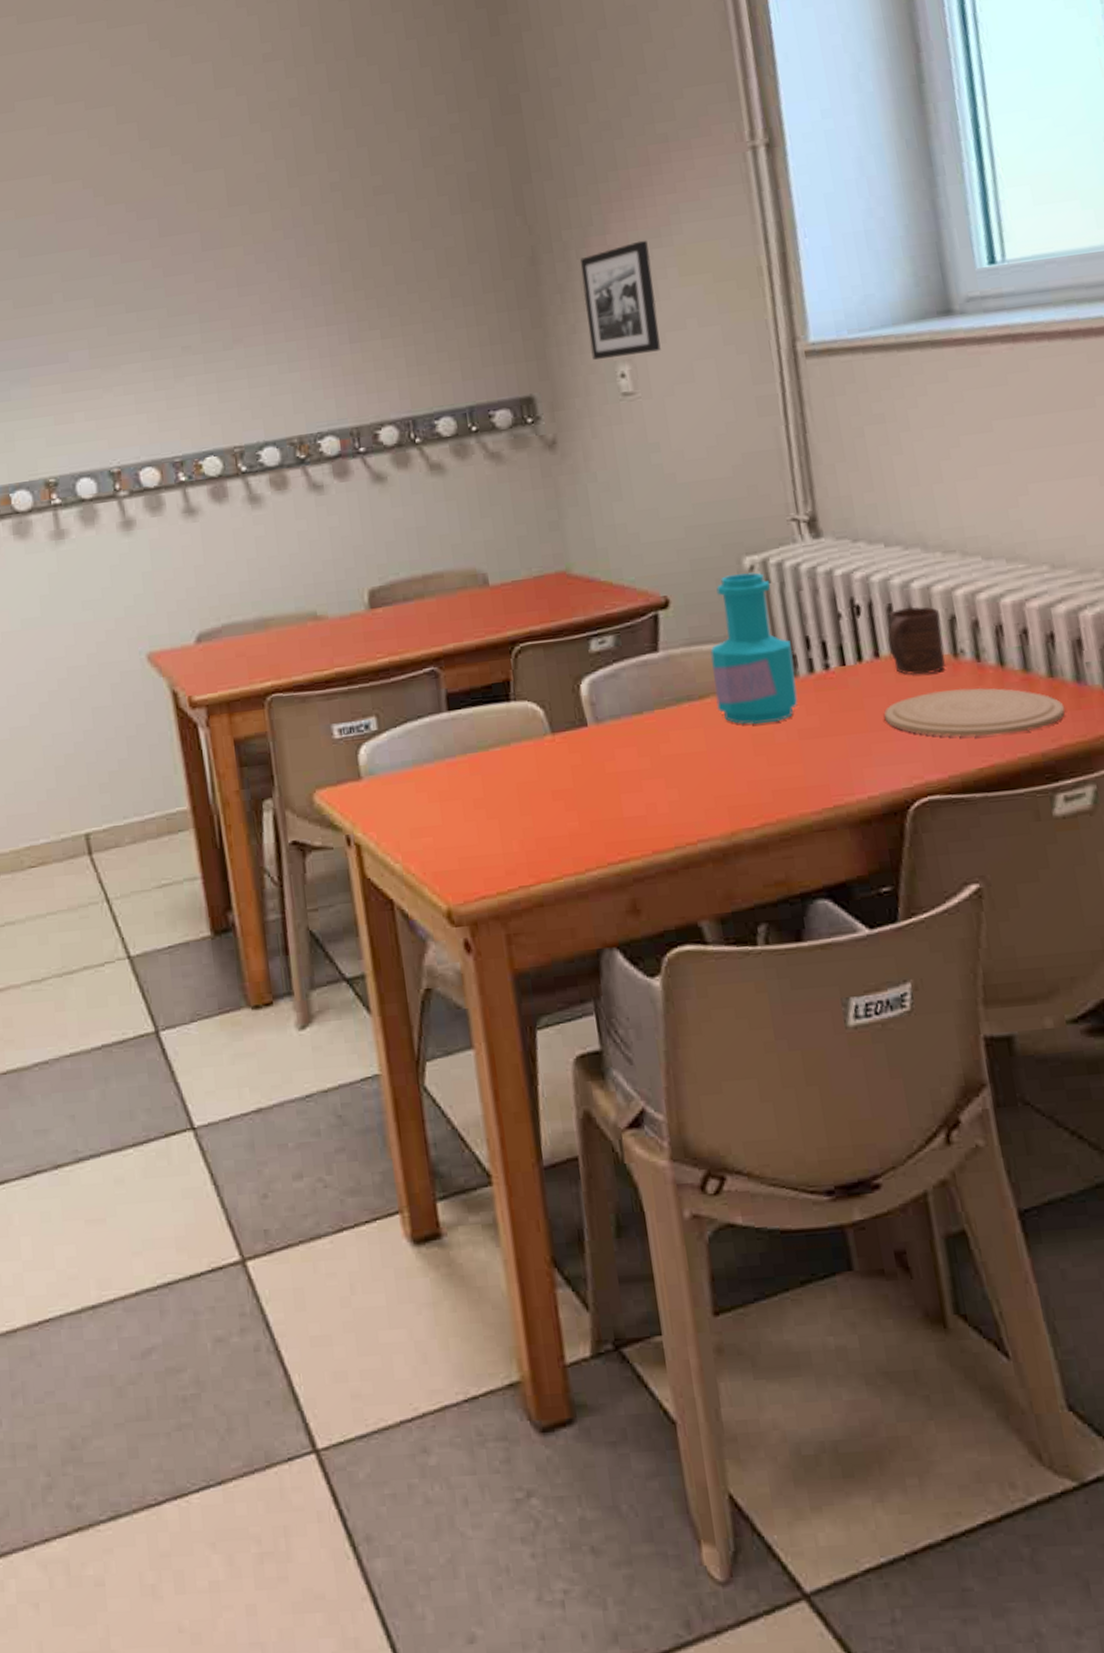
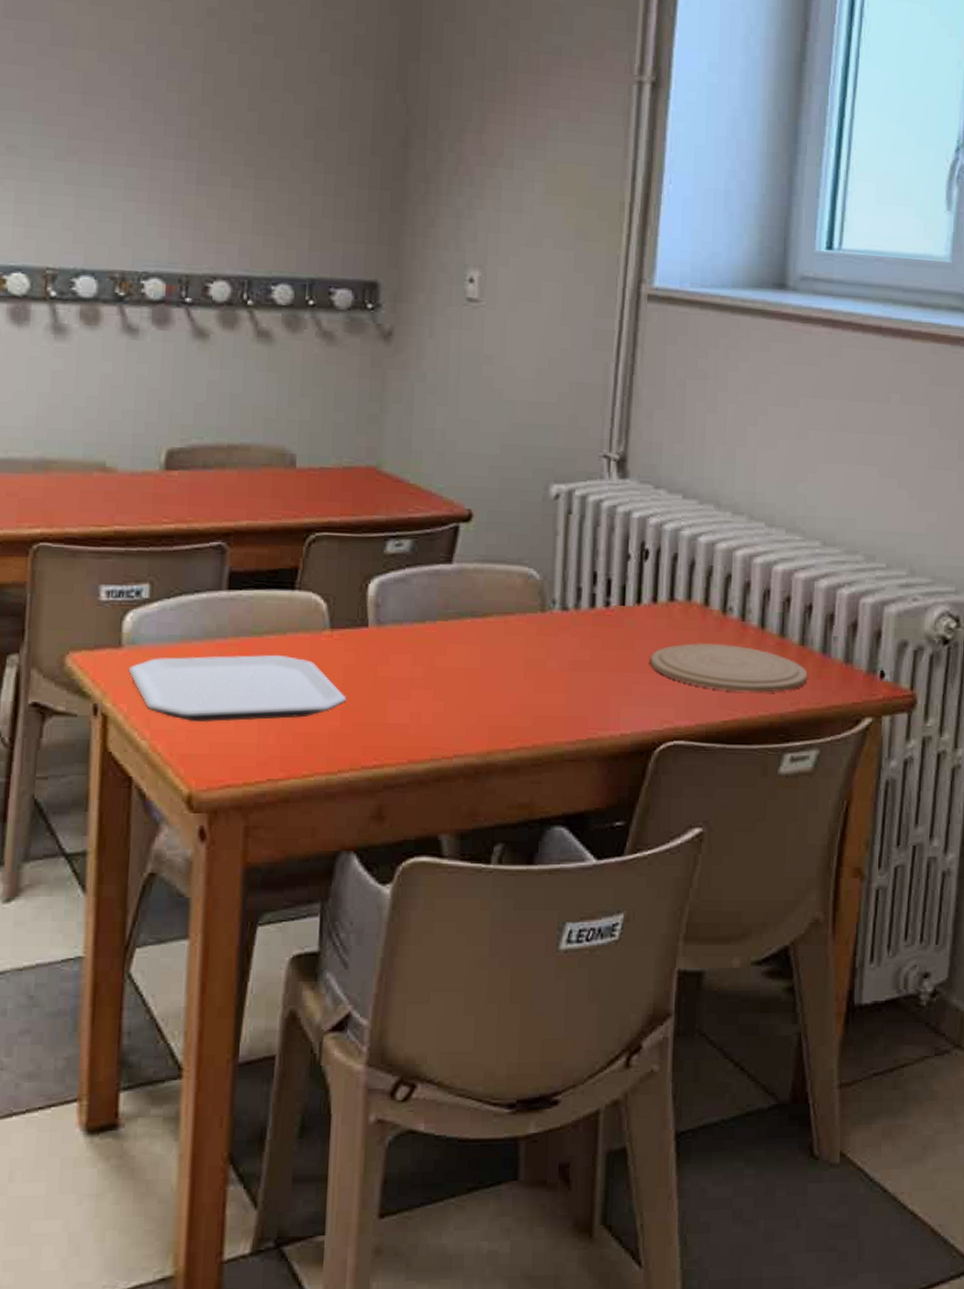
plate: none [370,765,581,840] -> present [128,654,347,722]
picture frame: present [579,240,661,360] -> none [445,148,522,264]
bottle: present [710,572,798,724] -> none [497,500,580,649]
cup: present [887,606,945,675] -> none [667,559,719,626]

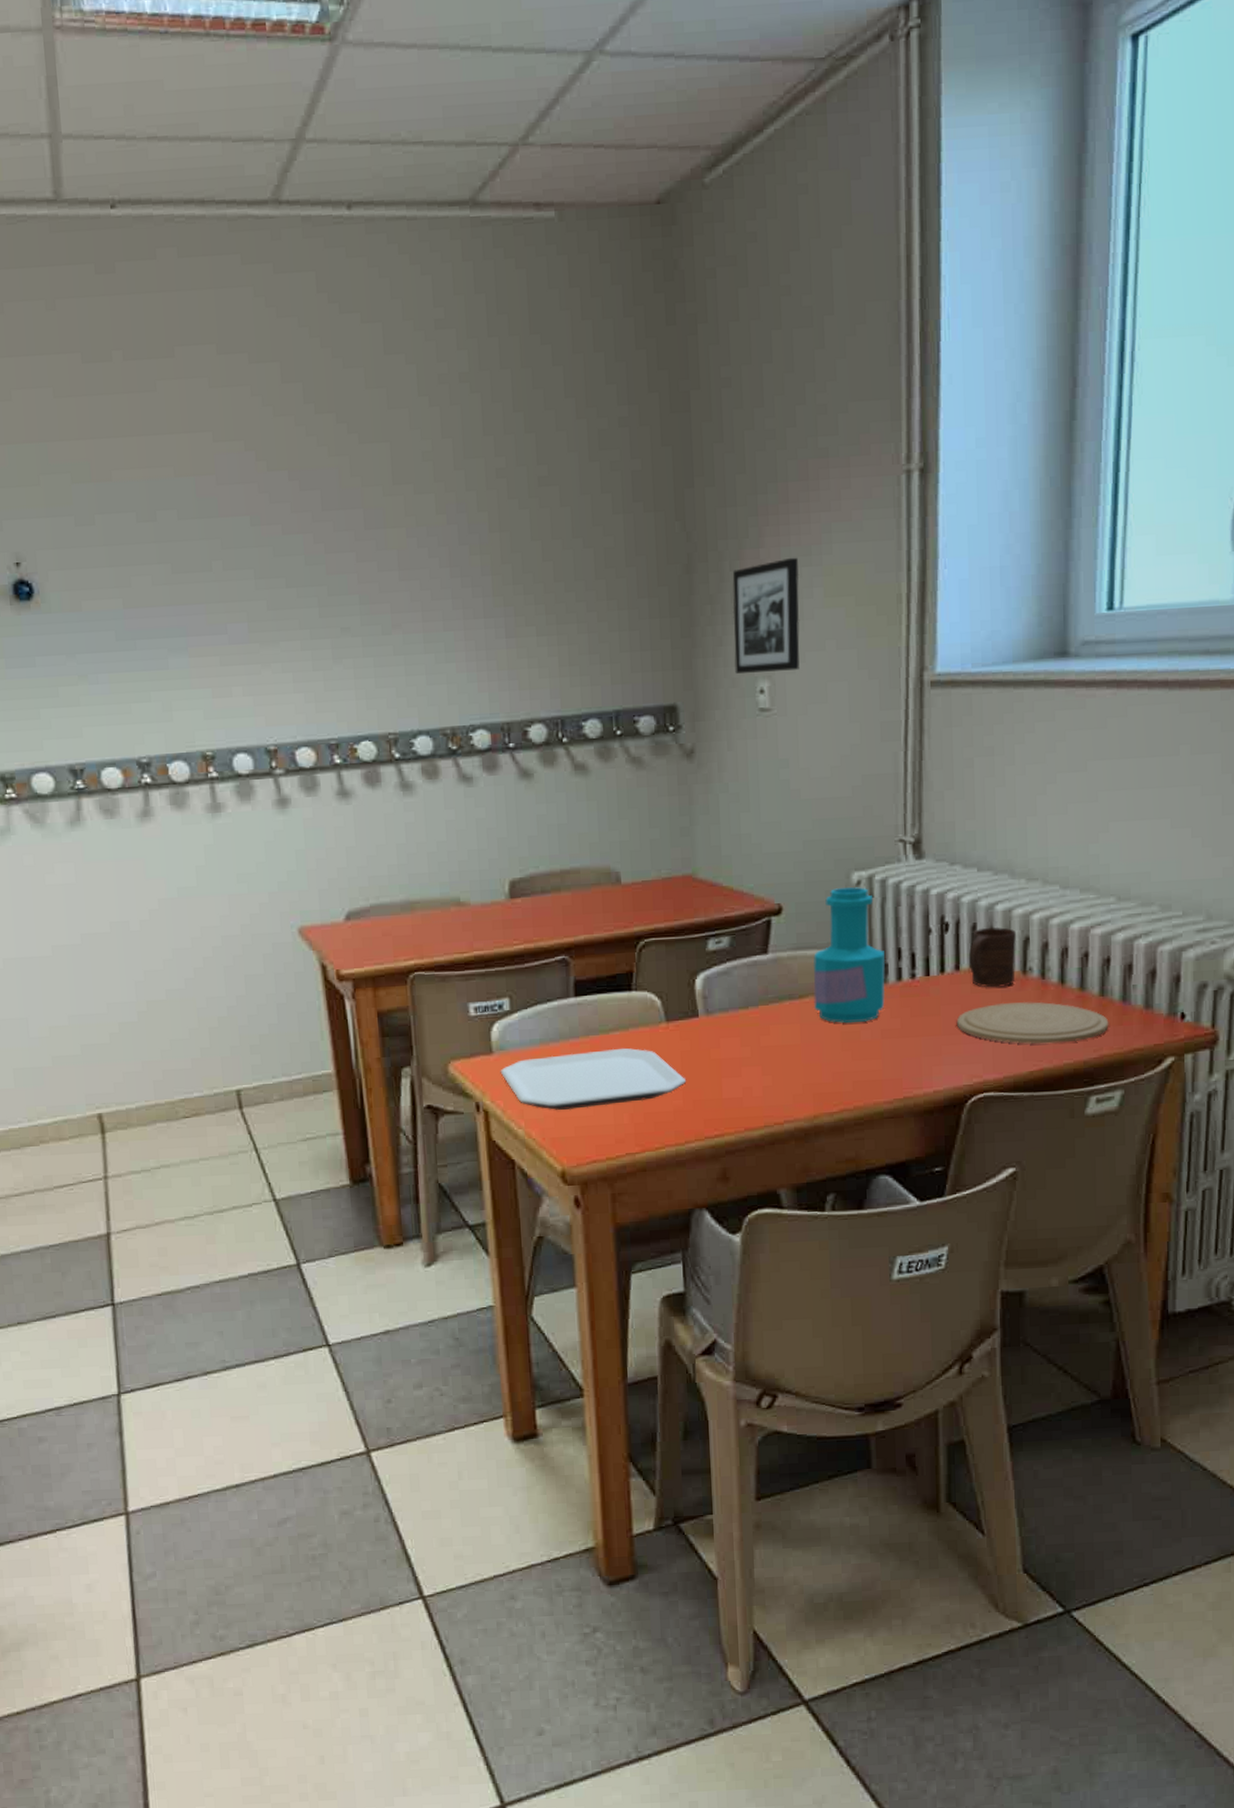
picture frame: none [445,148,522,264] -> present [732,557,800,674]
bottle: none [497,500,580,649] -> present [813,887,886,1023]
cup: none [667,559,719,626] -> present [968,926,1017,988]

